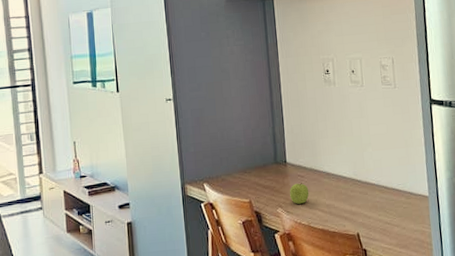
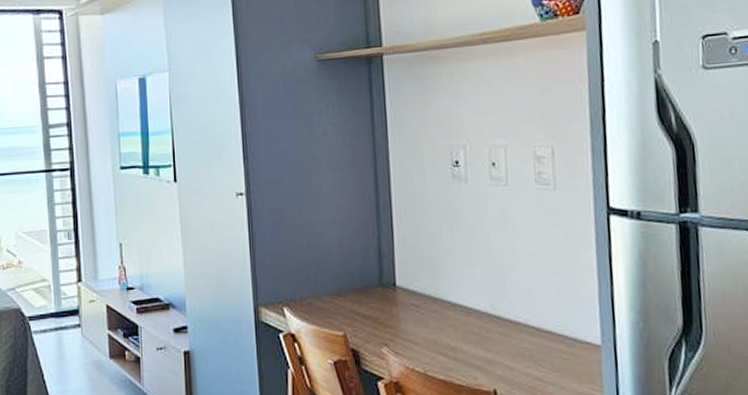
fruit: present [289,182,309,204] -> none [398,313,427,343]

